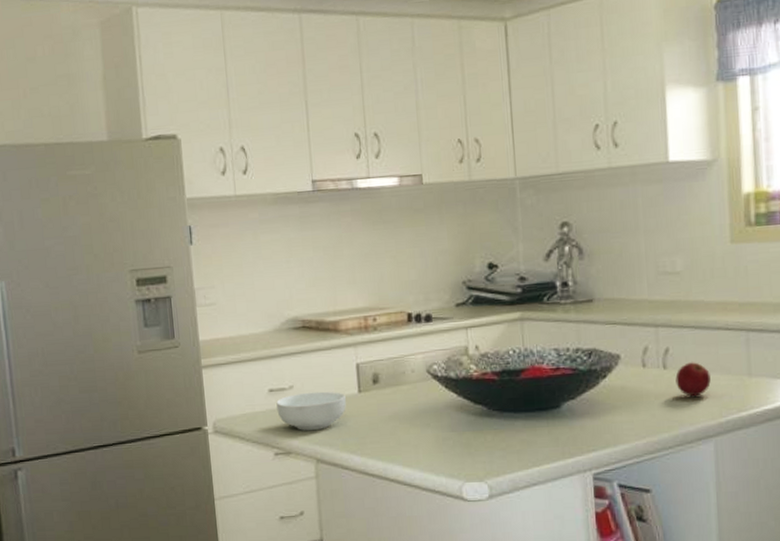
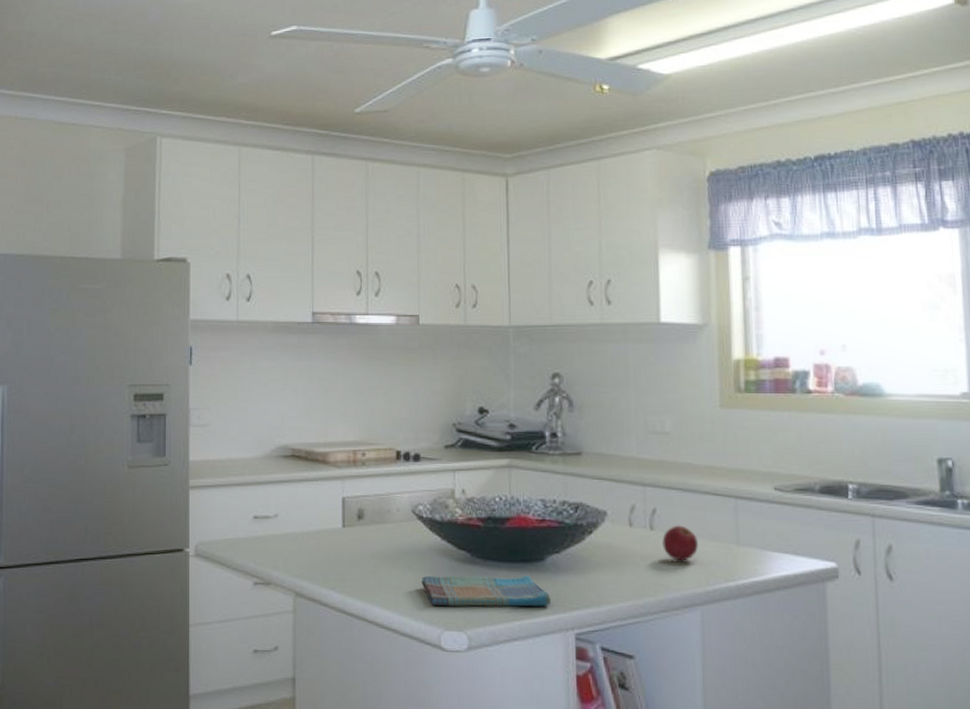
cereal bowl: present [276,391,346,431] -> none [260,522,329,562]
dish towel: none [440,422,569,459] -> present [422,574,552,607]

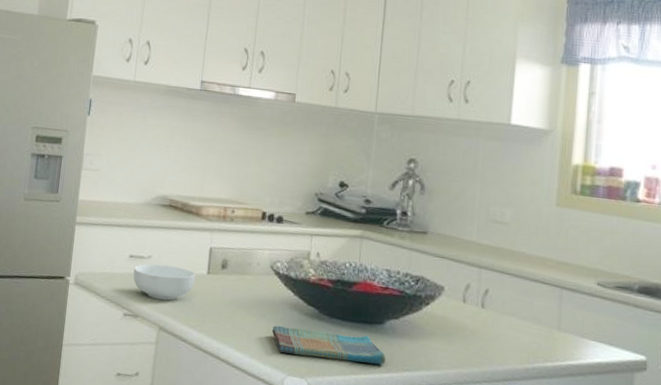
cereal bowl: none [260,522,329,562] -> present [133,264,195,301]
apple: present [662,525,698,561] -> none [491,306,523,340]

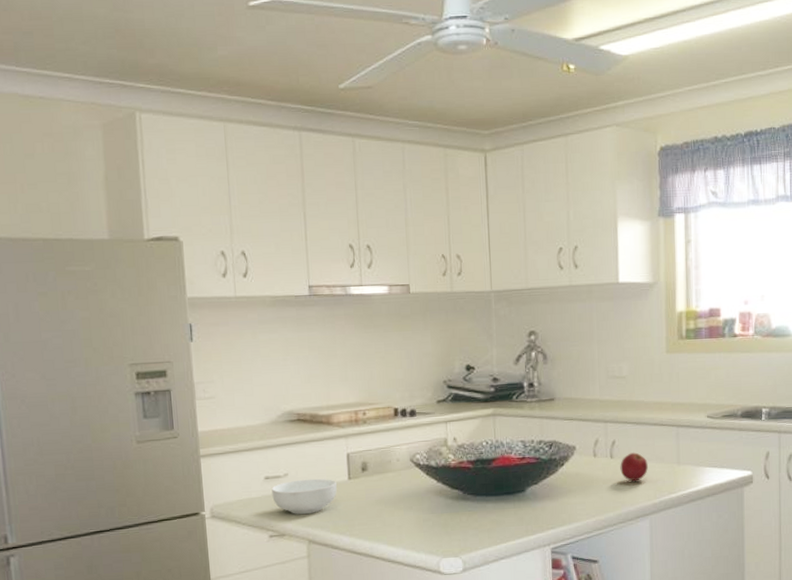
dish towel: present [272,326,386,365] -> none [421,504,531,538]
apple: none [491,306,523,340] -> present [620,452,648,482]

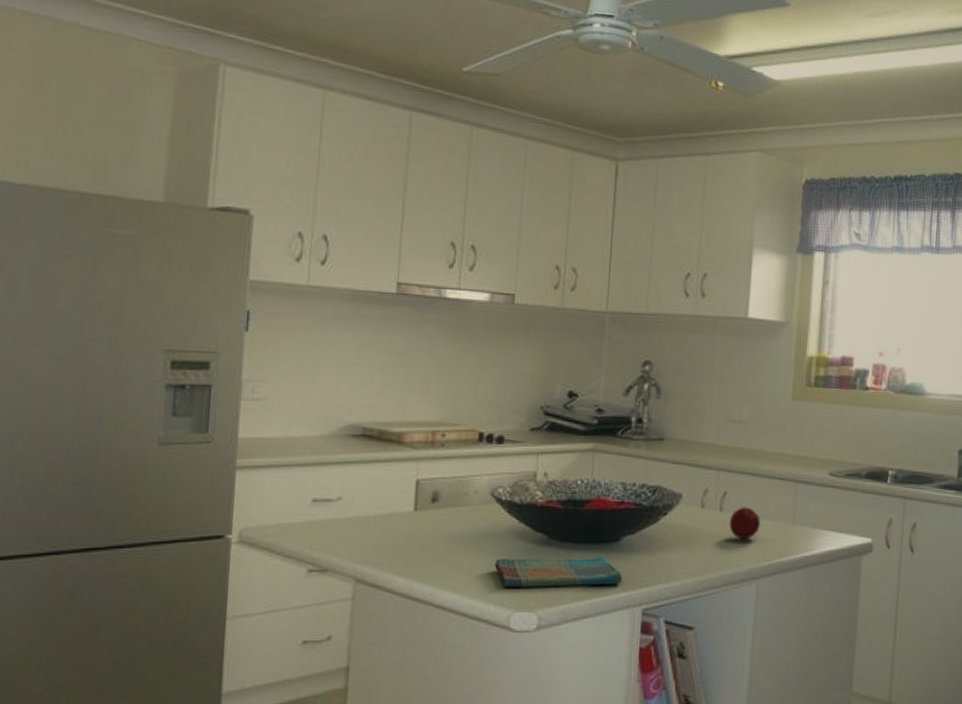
cereal bowl: present [272,478,337,514] -> none [318,505,399,547]
dish towel: none [421,504,531,538] -> present [495,555,623,587]

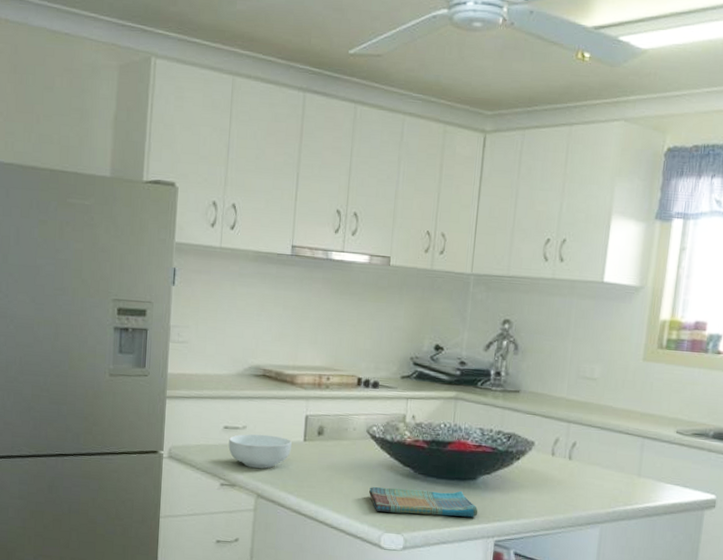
cereal bowl: none [318,505,399,547] -> present [228,434,292,469]
apple: present [729,507,760,540] -> none [577,457,607,487]

